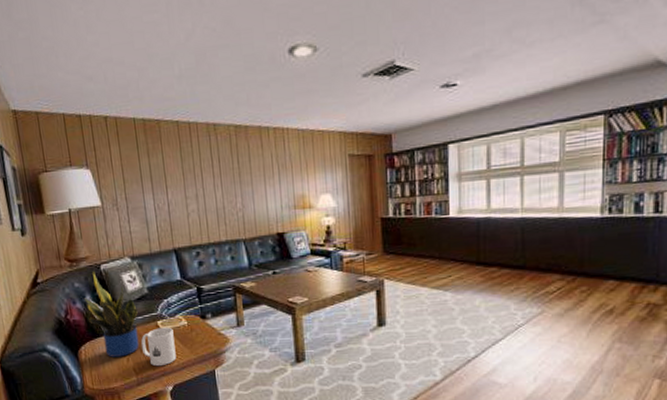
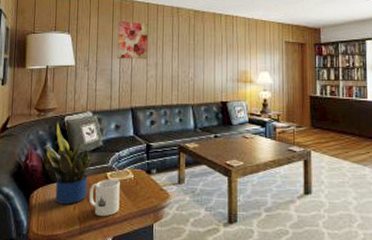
wall art: none [144,146,186,193] -> present [117,20,148,59]

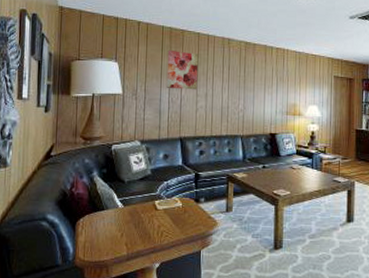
potted plant: present [44,121,91,204] -> none [91,149,139,232]
mug: present [88,179,120,217] -> none [136,207,168,244]

